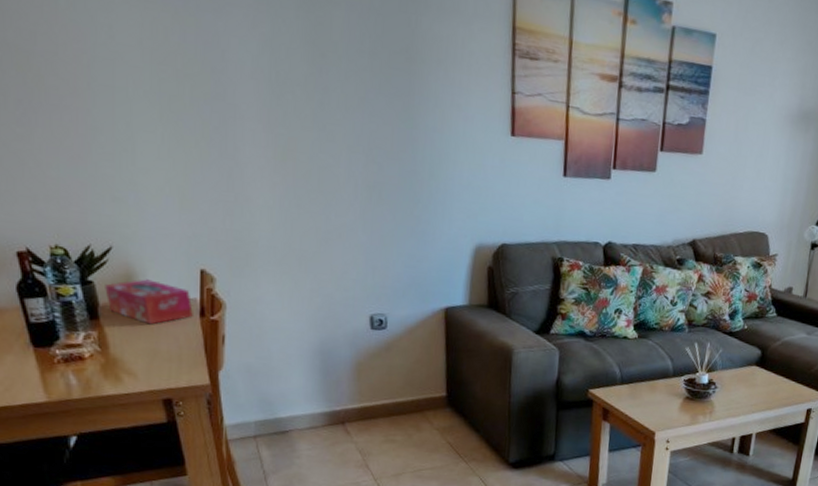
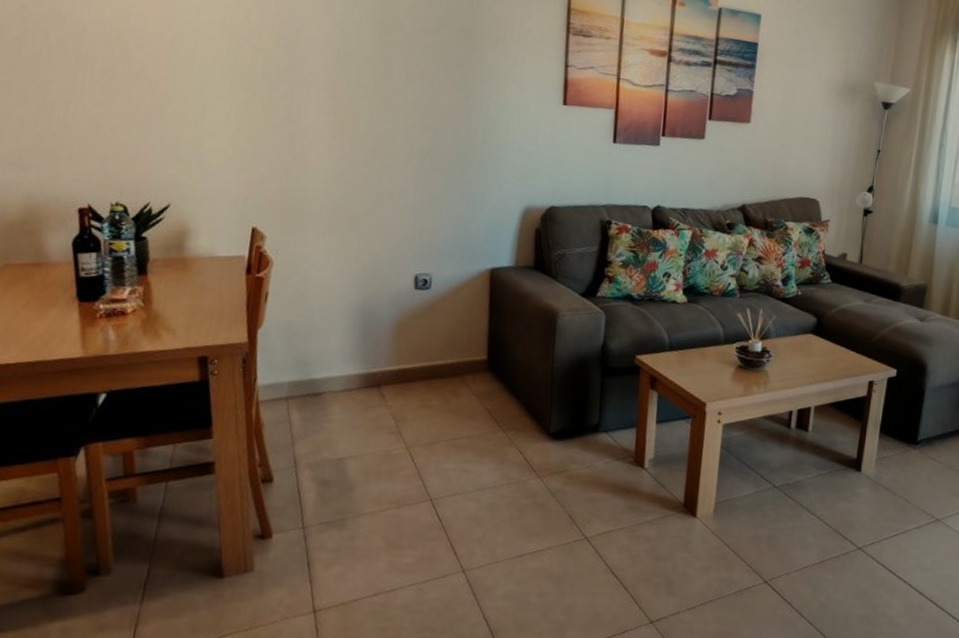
tissue box: present [105,279,193,325] -> none [157,236,240,281]

